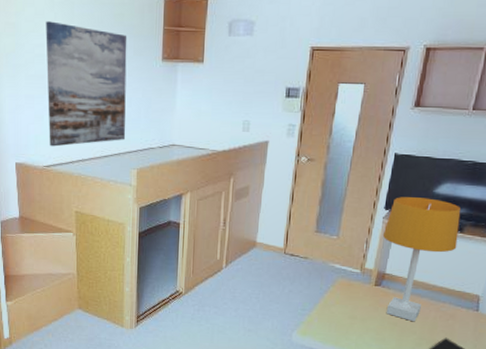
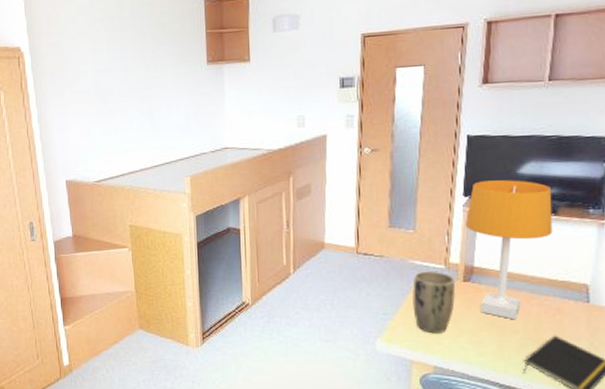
wall art: present [46,21,127,147] -> none [88,37,176,161]
plant pot: none [328,273,367,330] -> present [413,270,455,334]

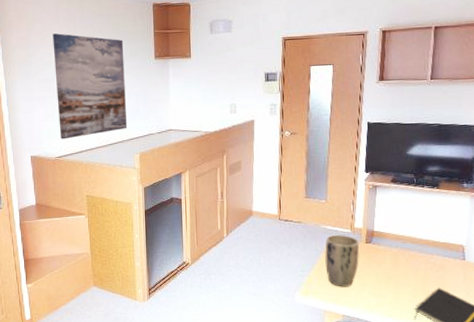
wall art: none [88,37,176,161] -> present [52,33,128,139]
desk lamp: present [465,180,553,320] -> none [366,159,436,275]

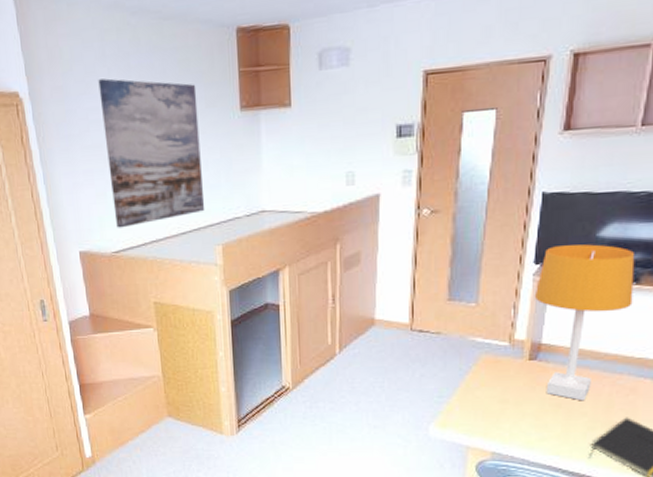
plant pot: present [325,234,359,287] -> none [472,348,519,417]
desk lamp: none [366,159,436,275] -> present [534,244,635,401]

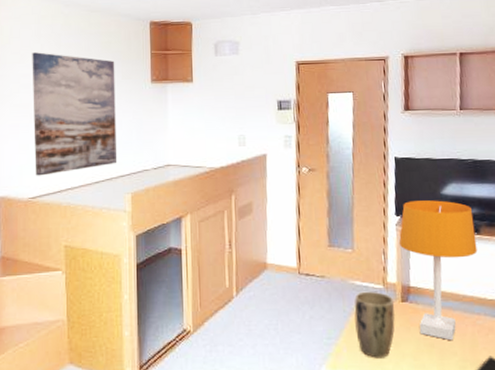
plant pot: none [472,348,519,417] -> present [354,291,395,358]

